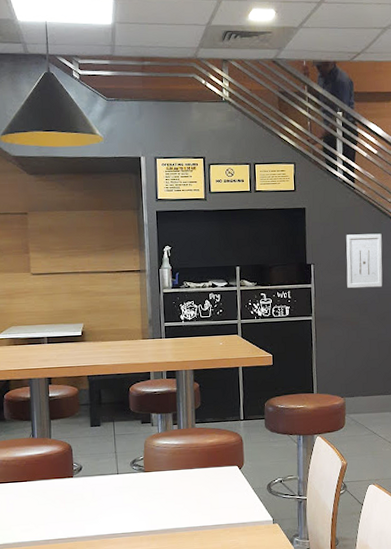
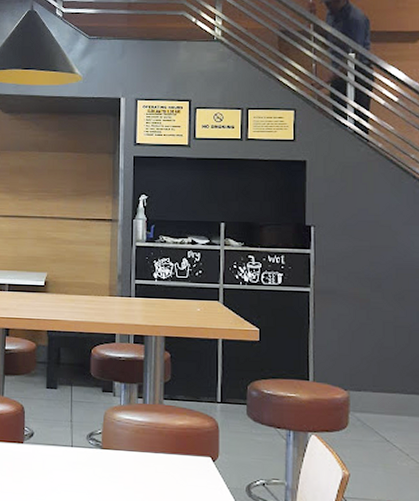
wall art: present [346,233,383,289] -> none [355,194,403,260]

